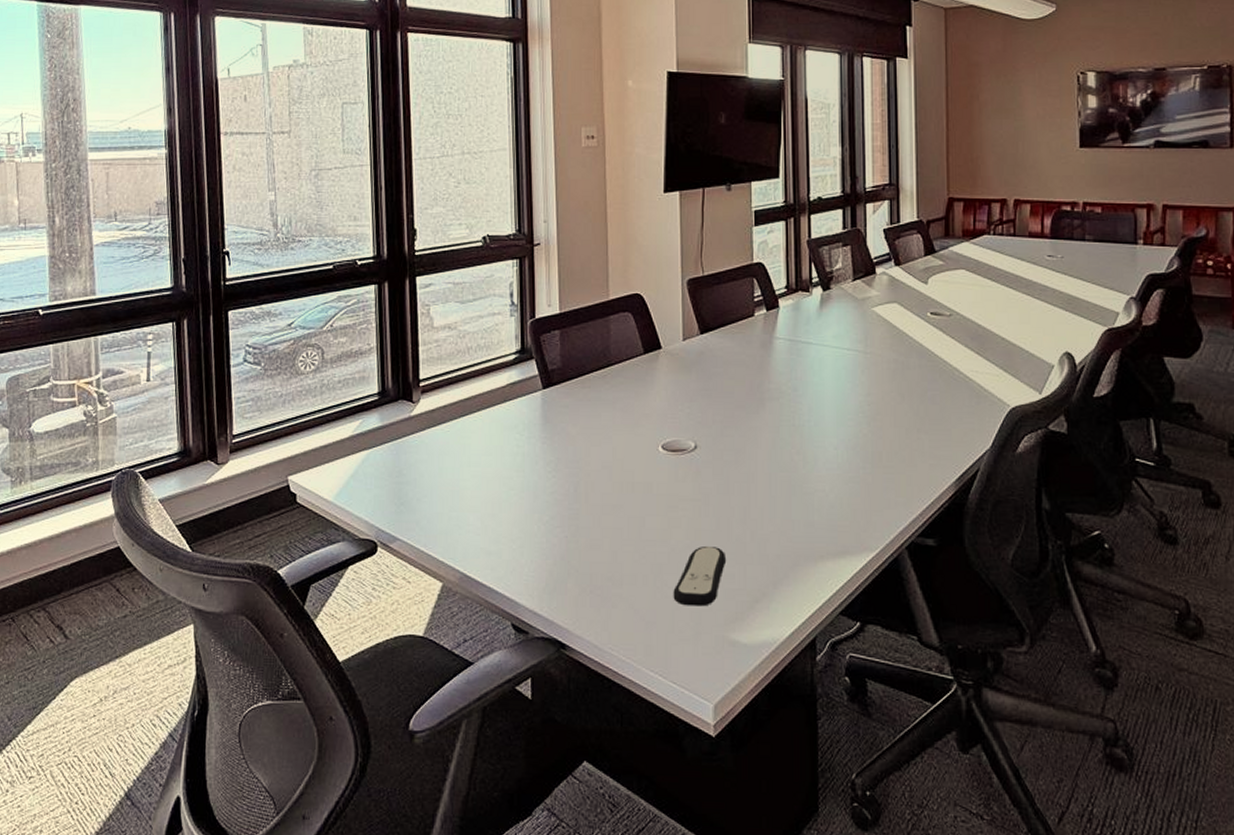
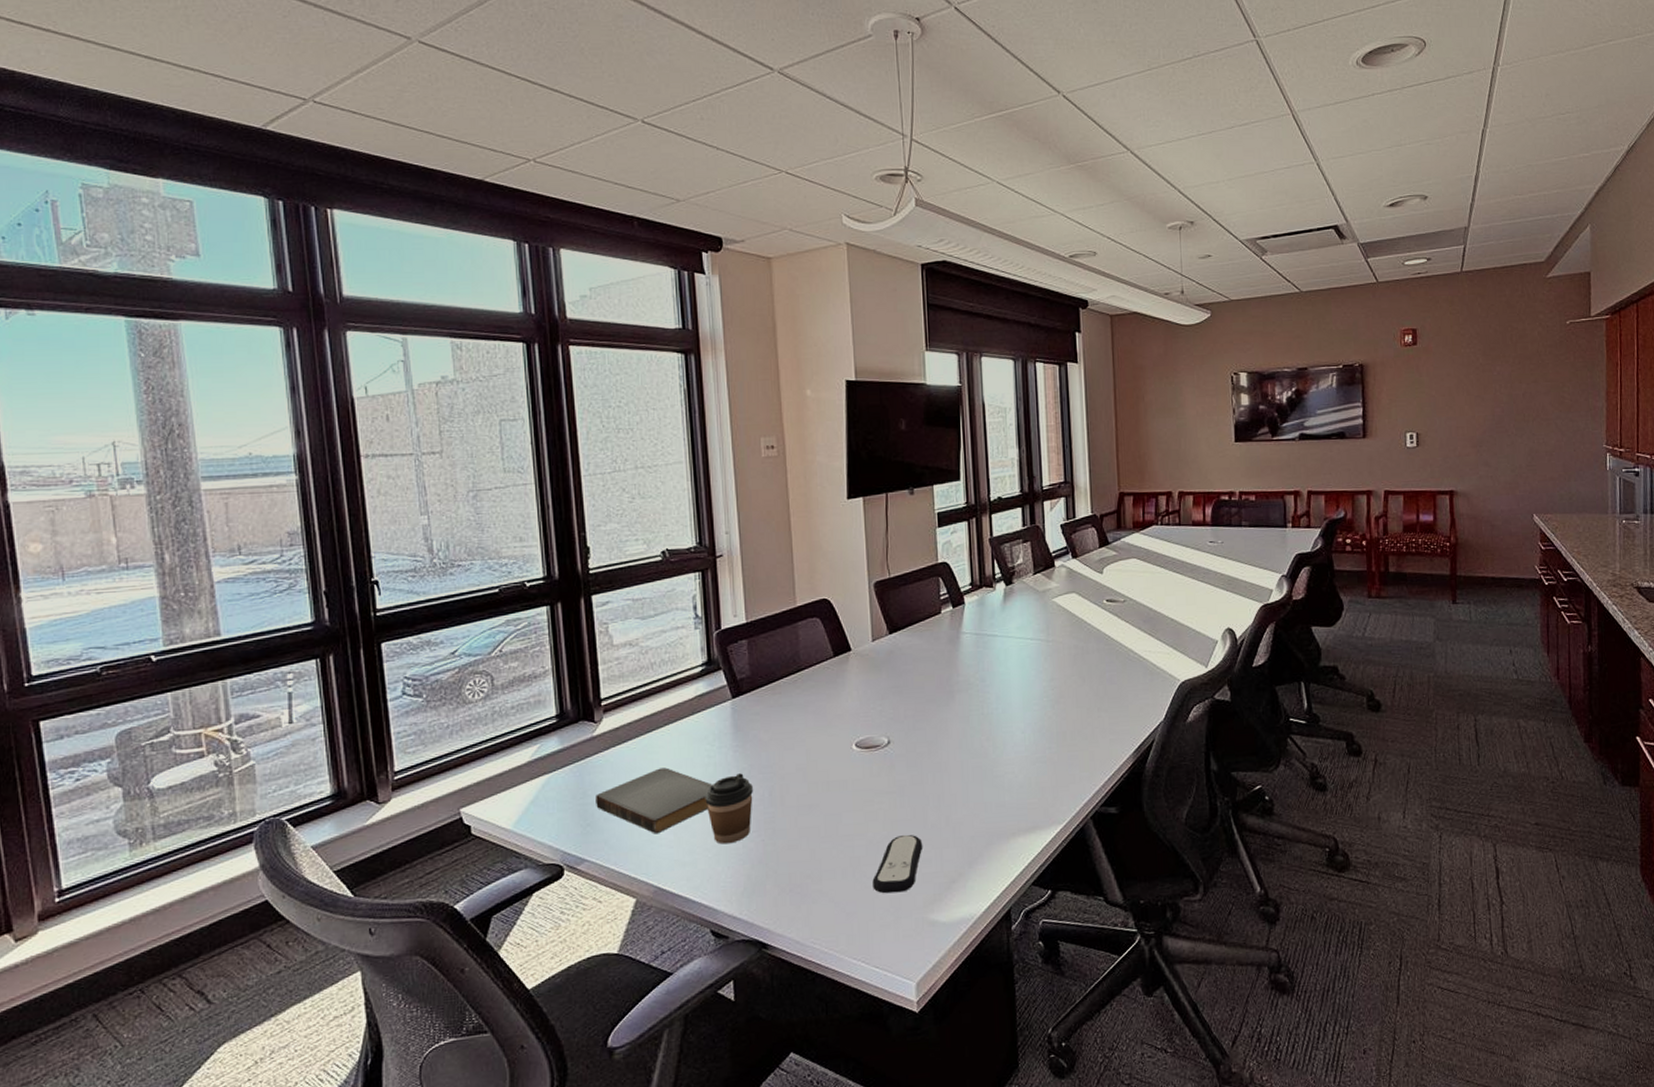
book: none [410,453,520,520] -> present [596,767,713,834]
coffee cup: none [512,466,559,537] -> present [705,773,753,844]

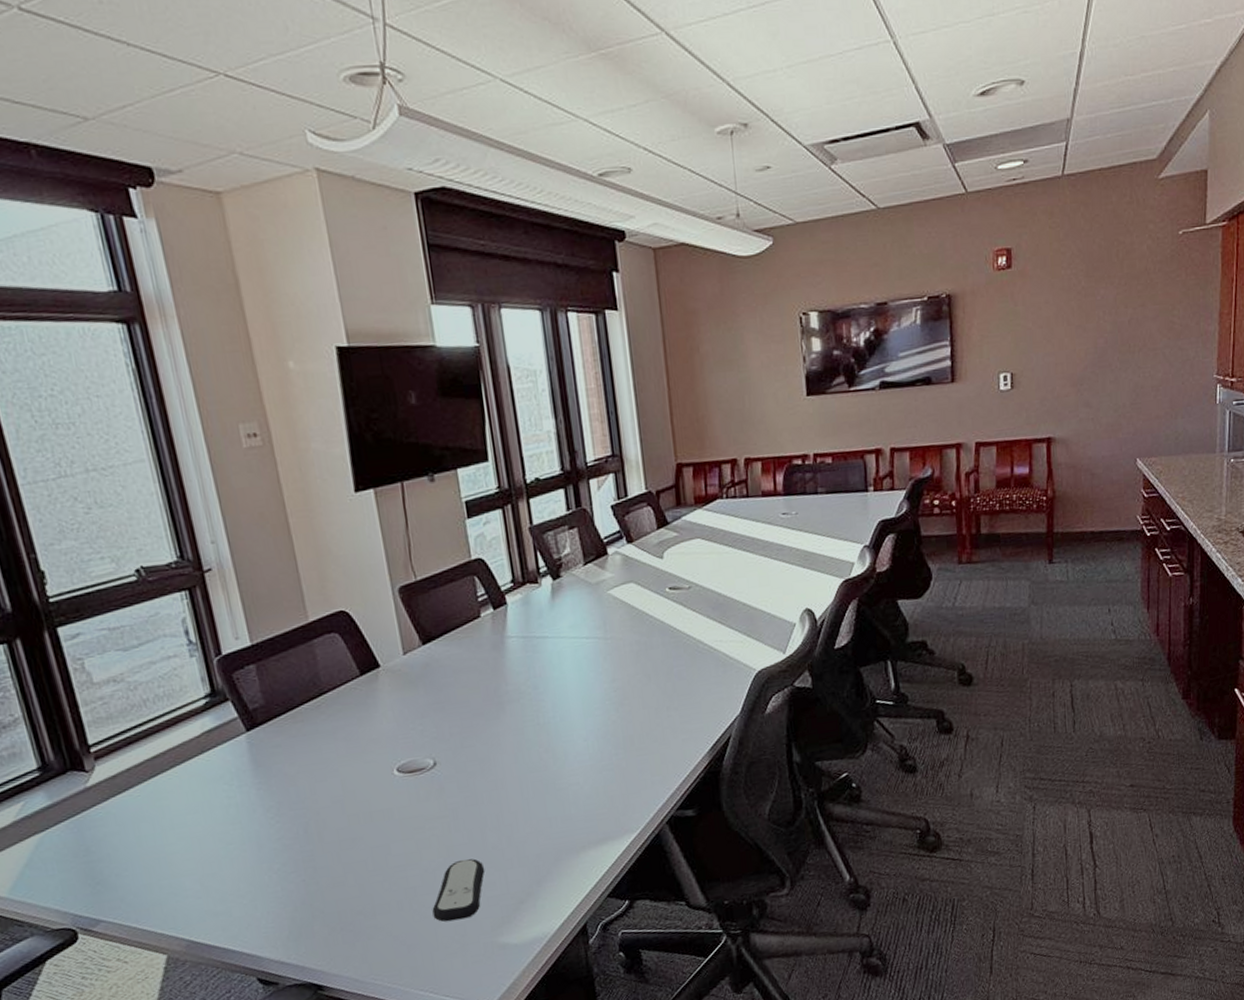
book: present [596,767,713,834] -> none [101,813,238,886]
coffee cup: present [705,773,753,844] -> none [229,812,288,889]

